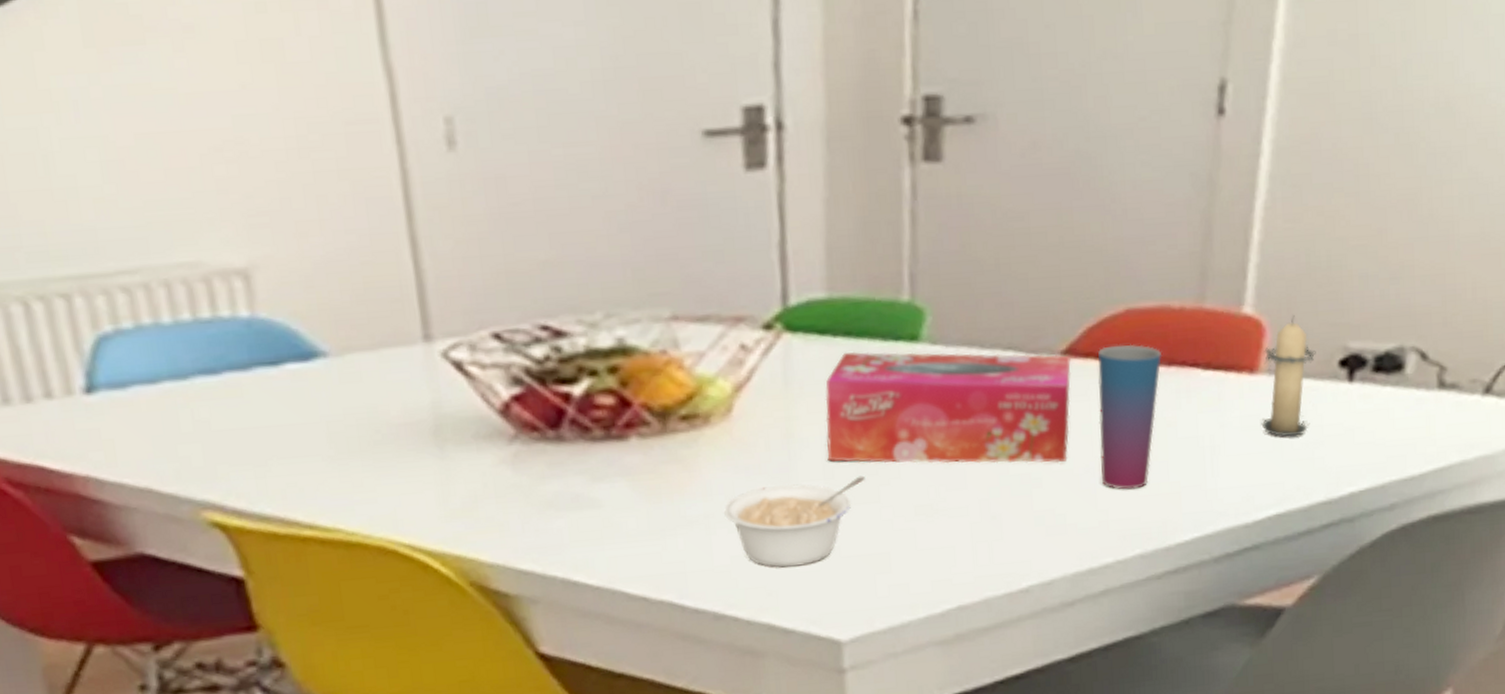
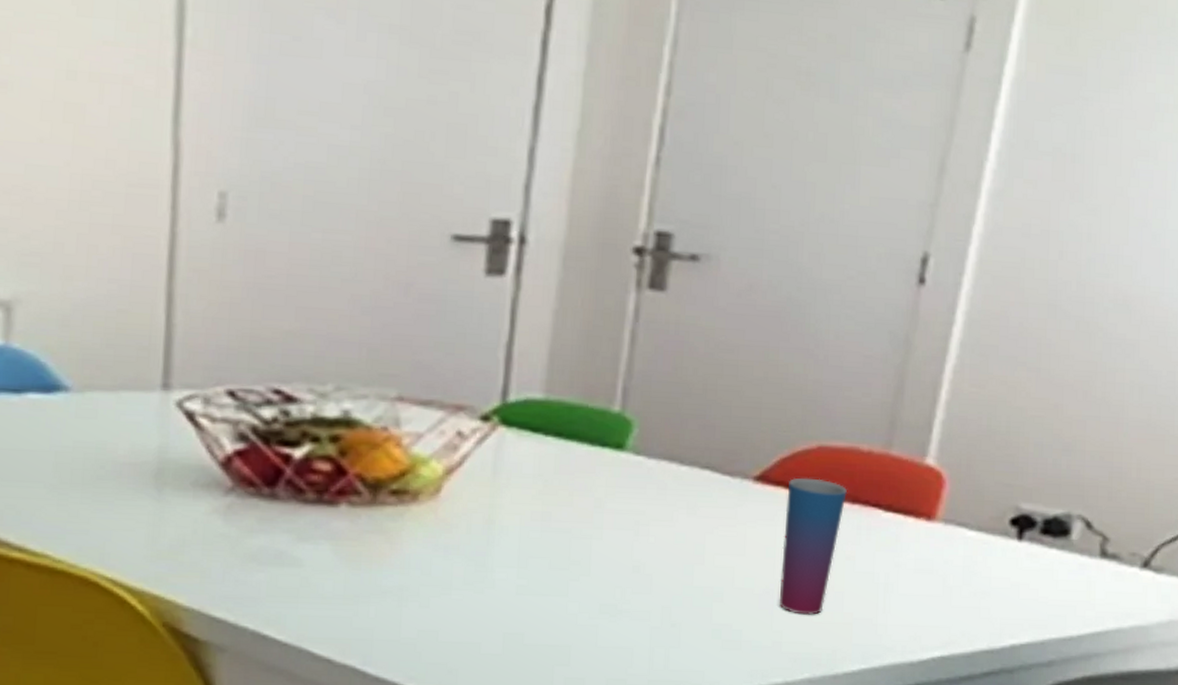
legume: present [724,476,865,568] -> none [418,567,557,648]
tissue box: present [825,351,1072,464] -> none [523,451,764,580]
candle: present [1261,314,1316,437] -> none [933,470,990,585]

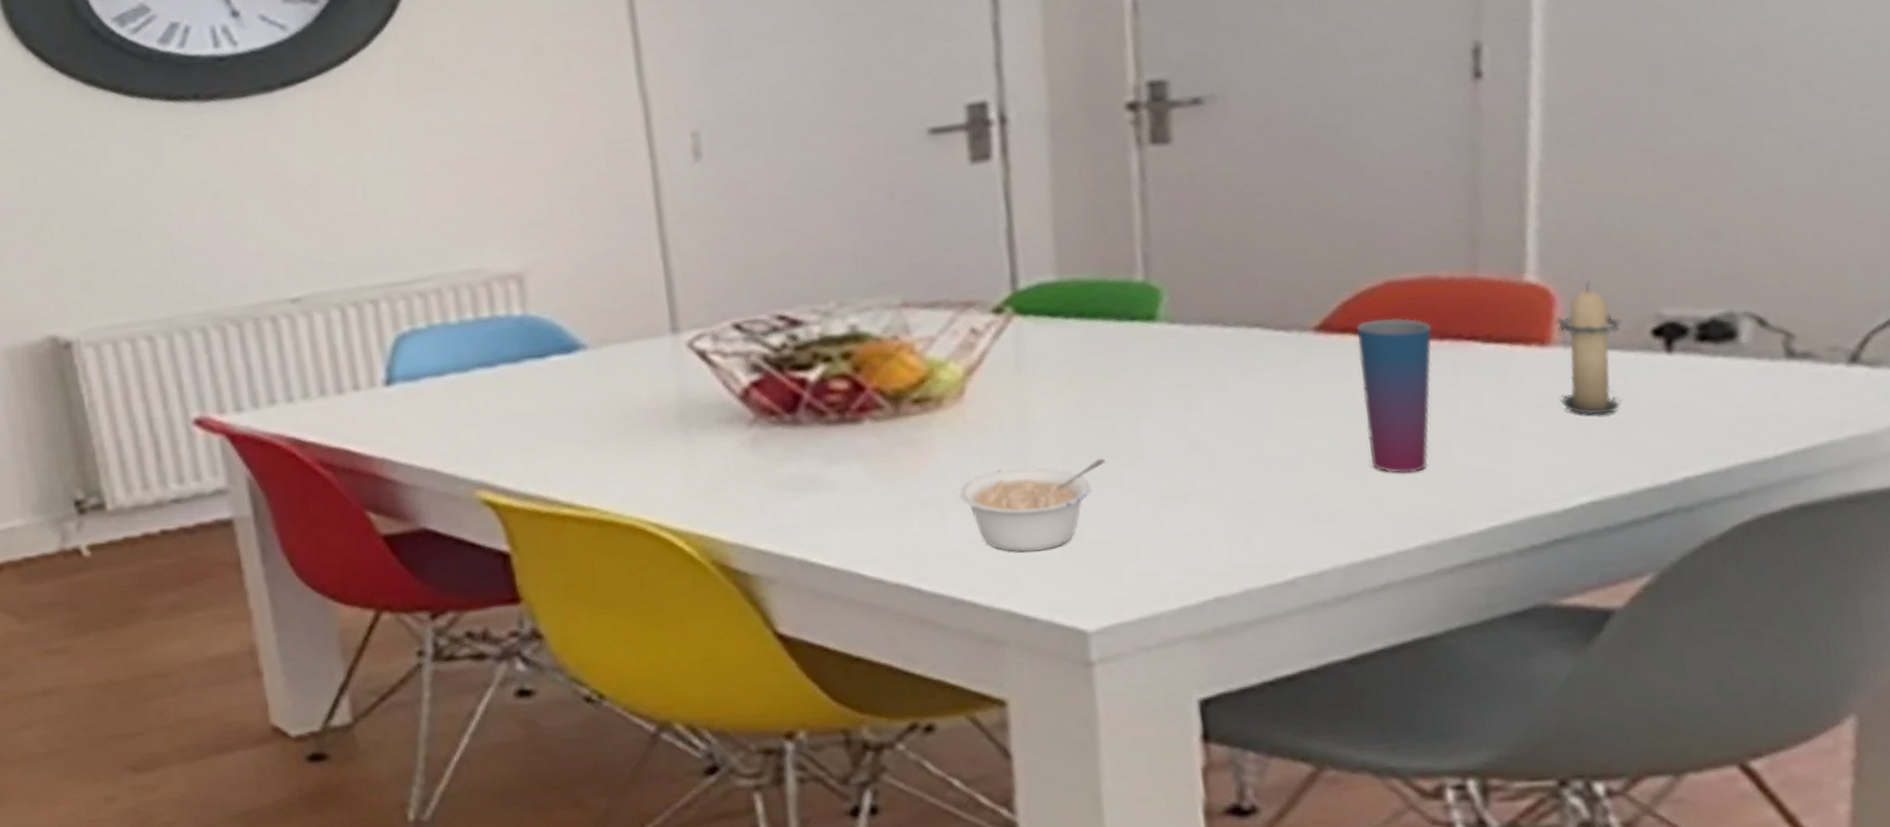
legume: none [418,567,557,648] -> present [959,458,1106,553]
candle: none [933,470,990,585] -> present [1555,280,1622,416]

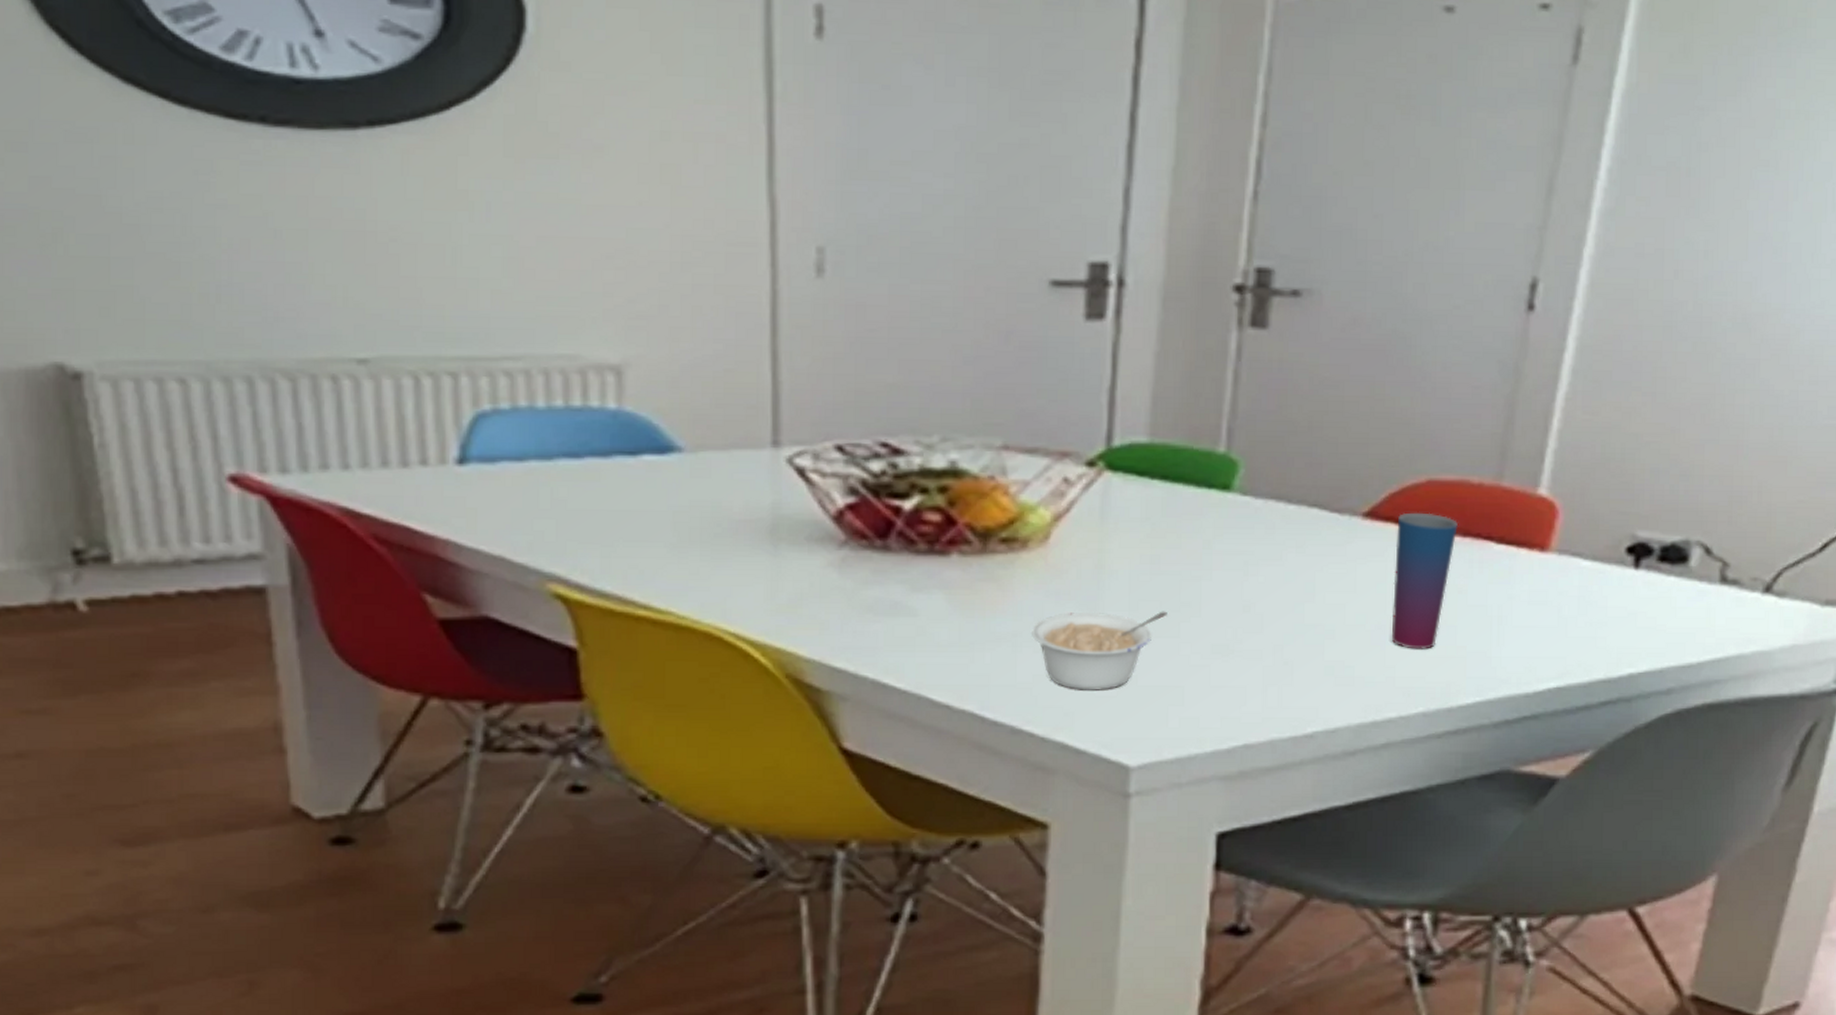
candle: present [1555,280,1622,416] -> none [1548,499,1605,615]

